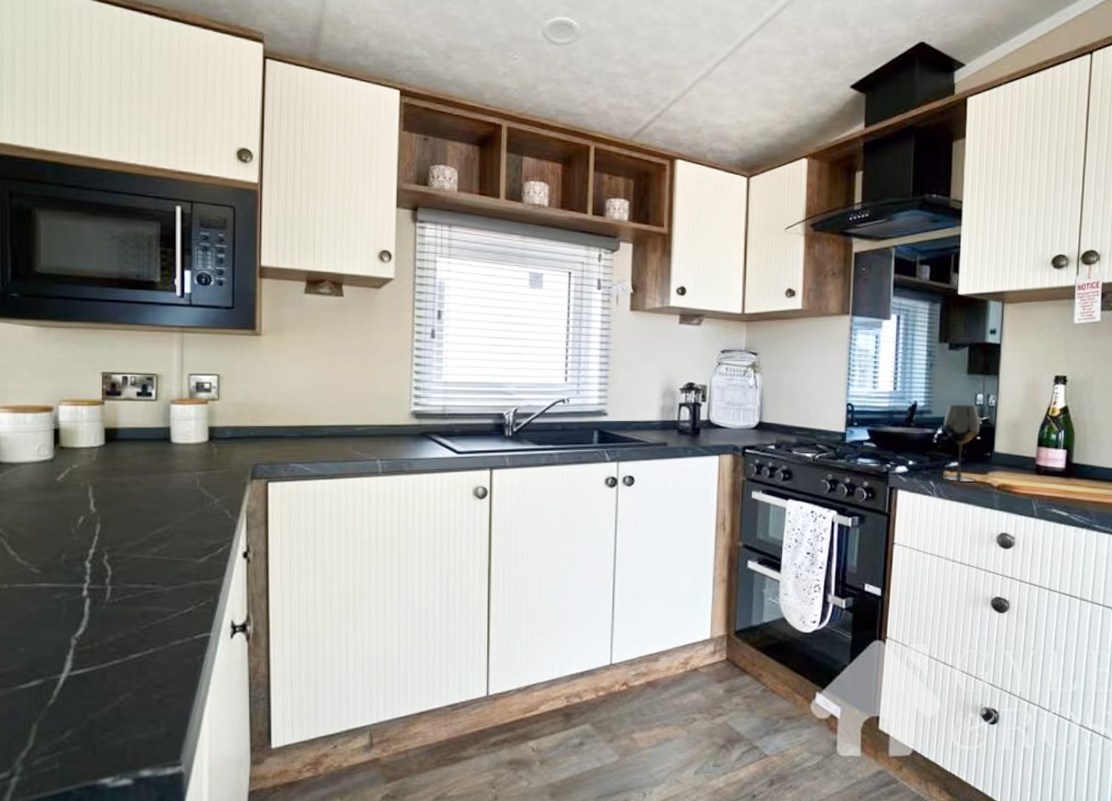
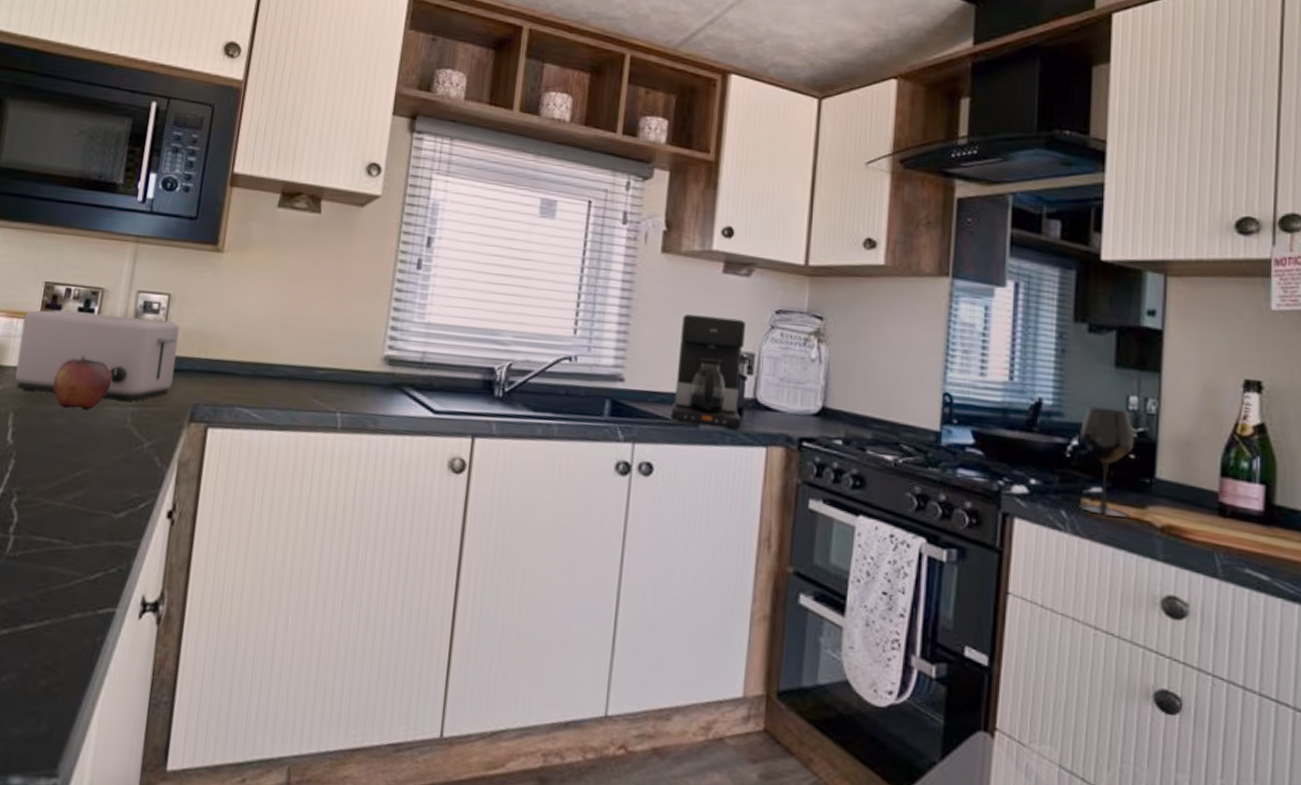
toaster: none [87,396,232,468] -> present [15,310,180,402]
fruit: none [124,433,178,478] -> present [52,356,113,410]
coffee maker: none [645,359,699,444] -> present [670,314,747,429]

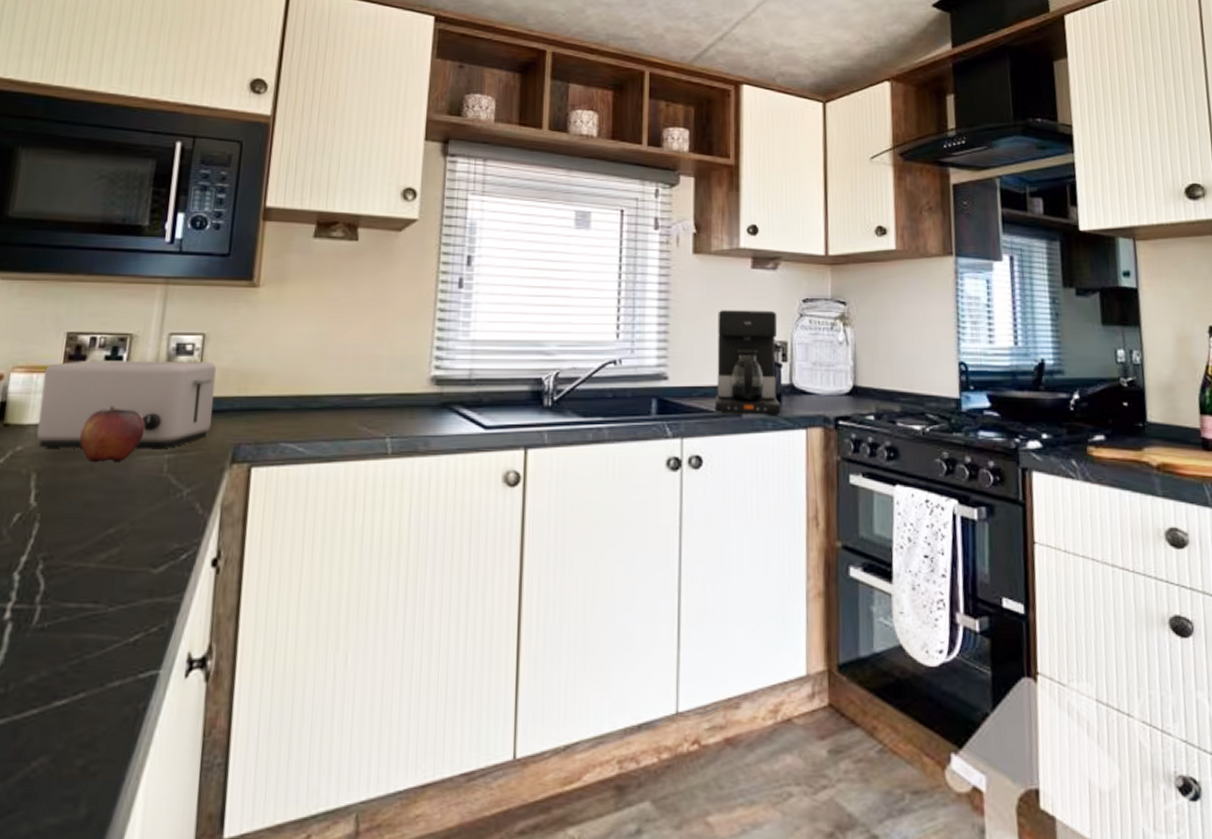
wineglass: present [1078,406,1134,518] -> none [1079,363,1130,462]

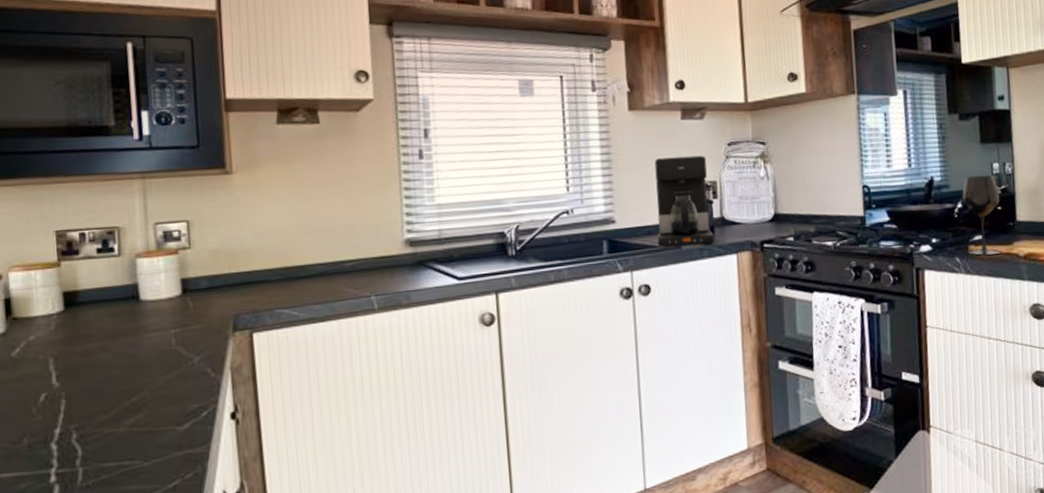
toaster: present [36,360,217,450] -> none [41,245,210,336]
fruit: present [79,406,146,463] -> none [86,292,149,344]
wineglass: none [1079,363,1130,462] -> present [962,175,1003,256]

